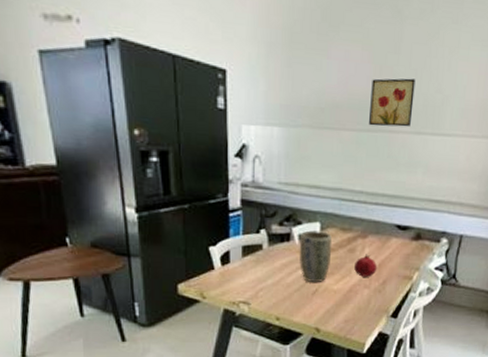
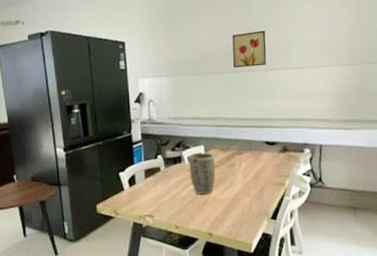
fruit: present [354,254,378,277] -> none [235,167,254,187]

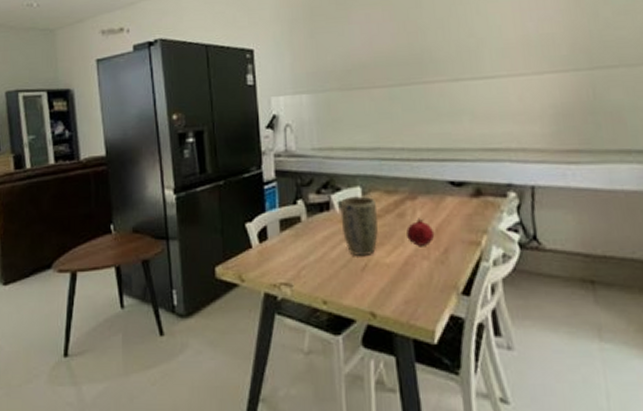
wall art: present [232,30,267,68] -> none [397,28,446,80]
fruit: none [235,167,254,187] -> present [407,218,435,246]

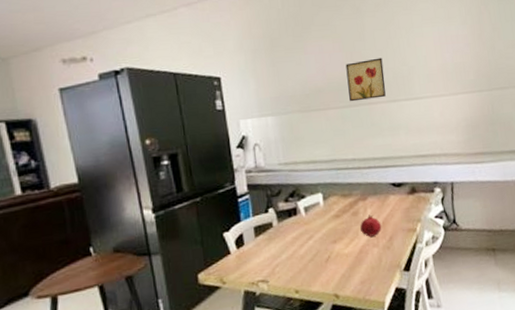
plant pot: present [340,196,379,257] -> none [305,200,338,250]
wall art: none [397,28,446,80] -> present [345,58,386,102]

